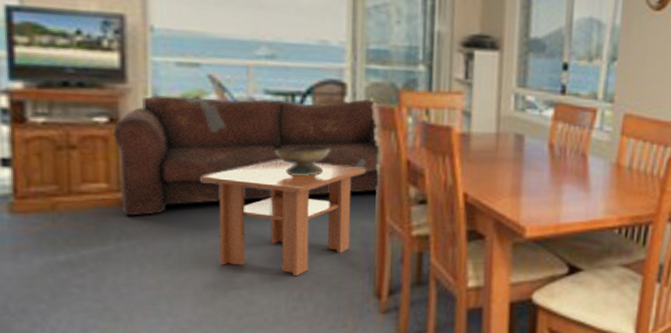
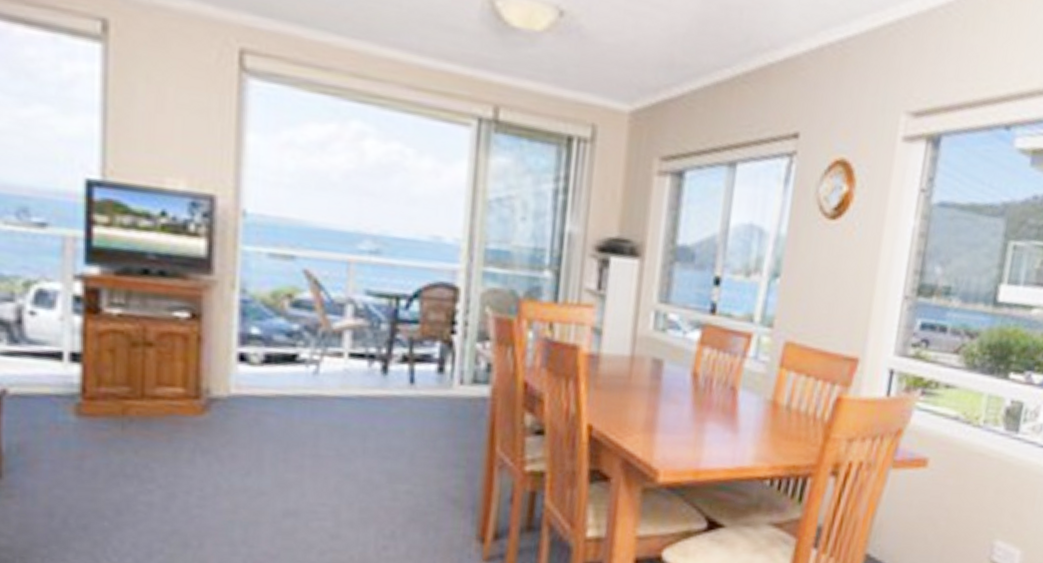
sofa: present [113,95,380,215] -> none [194,290,497,428]
coffee table: present [200,159,366,275] -> none [288,371,476,509]
decorative bowl: present [275,145,330,175] -> none [373,357,436,393]

